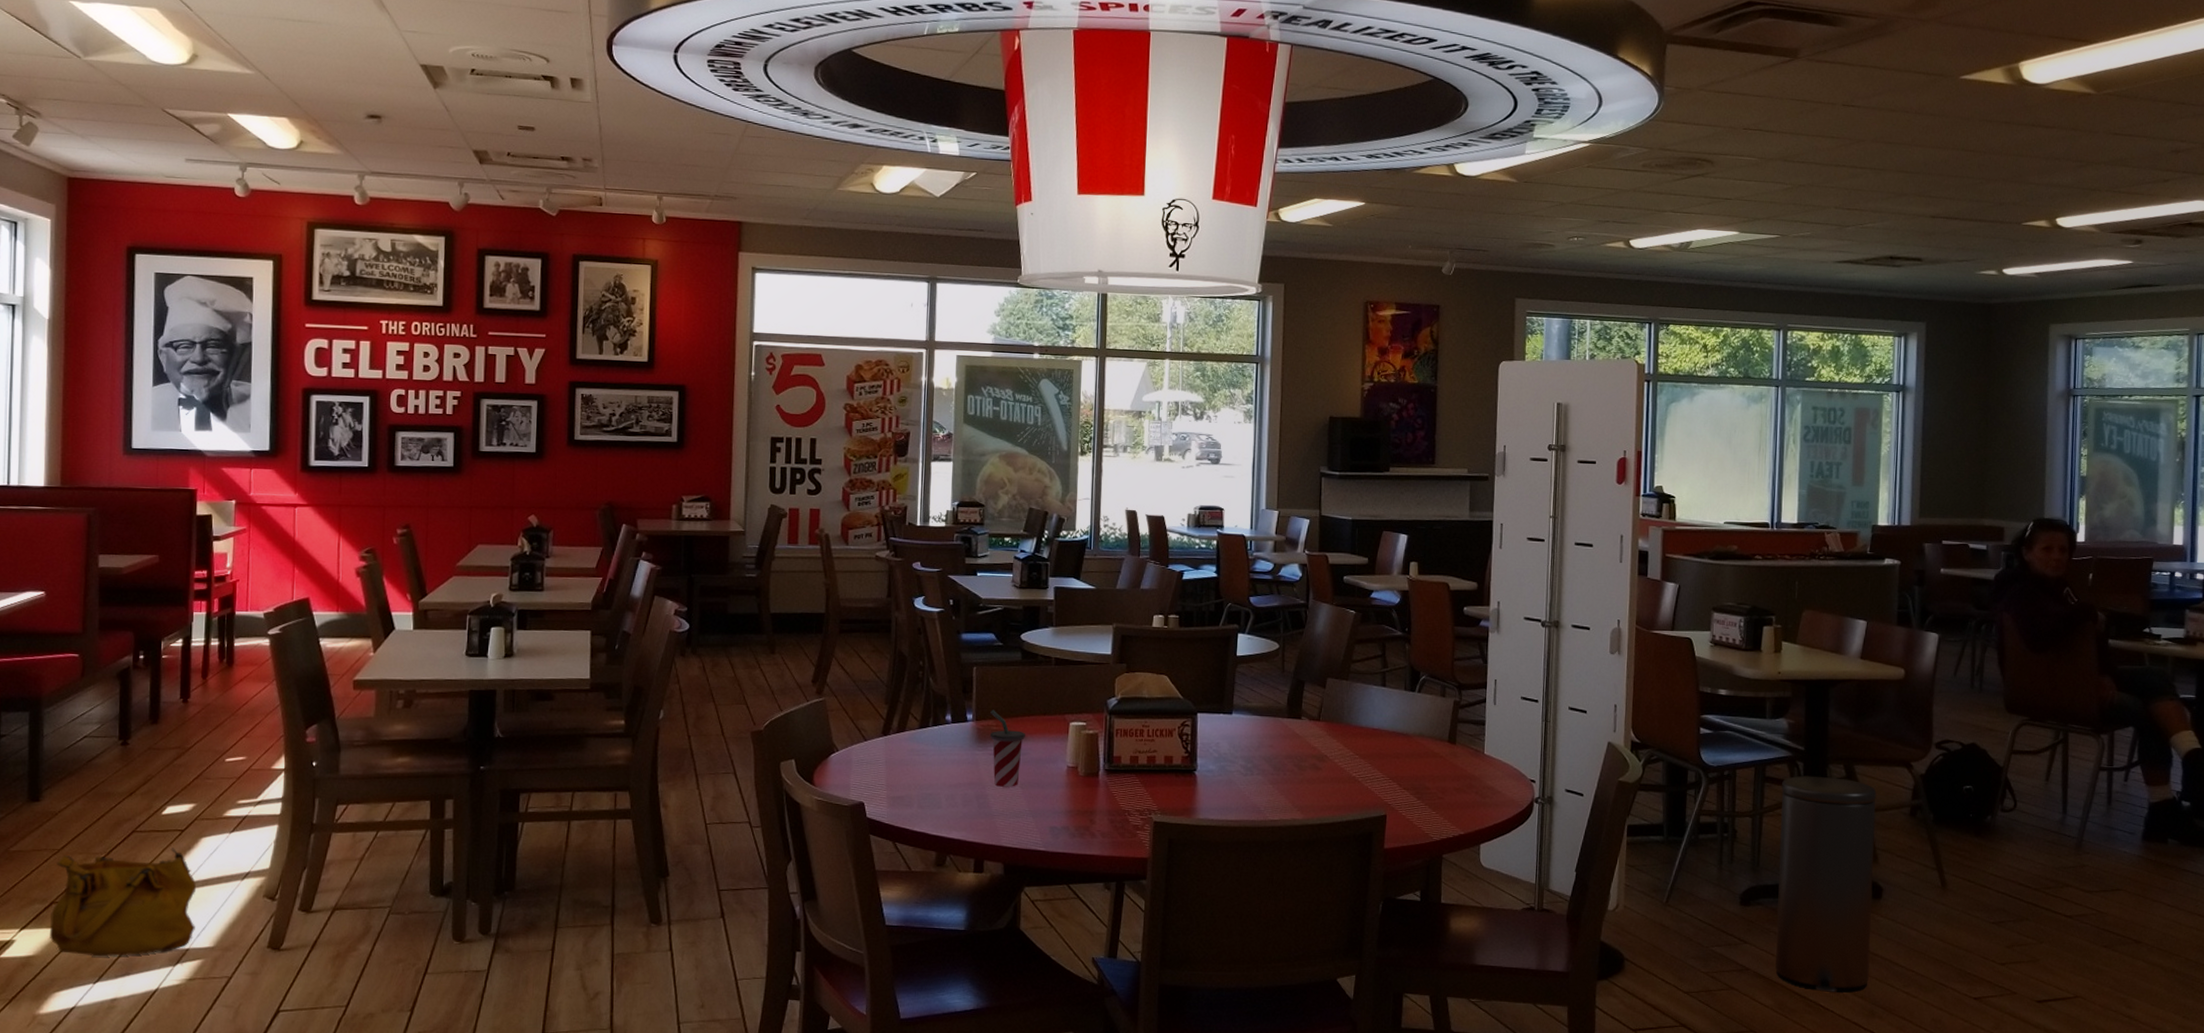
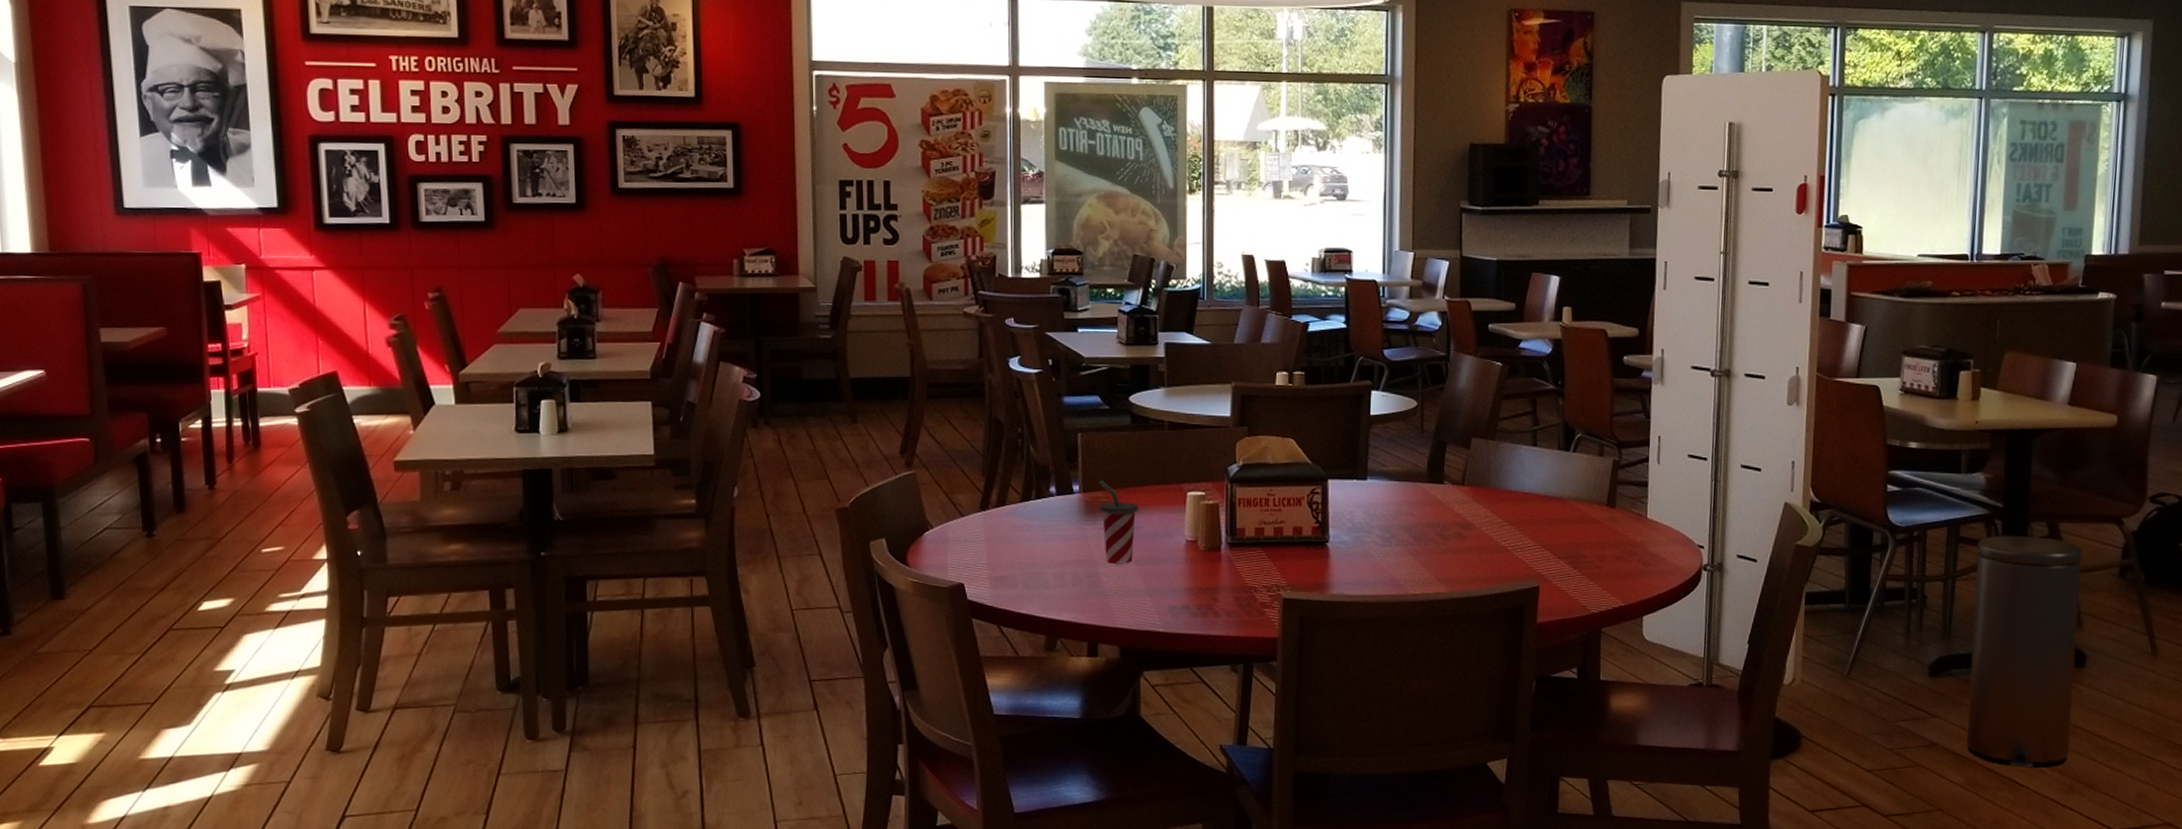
handbag: present [49,848,197,956] -> none [89,646,246,762]

